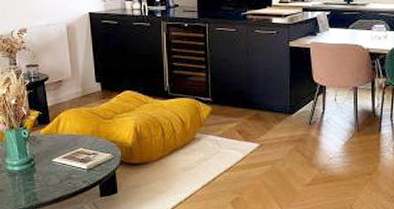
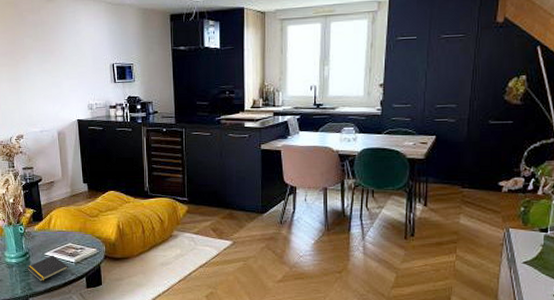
notepad: none [32,161,79,190] -> present [27,255,68,281]

